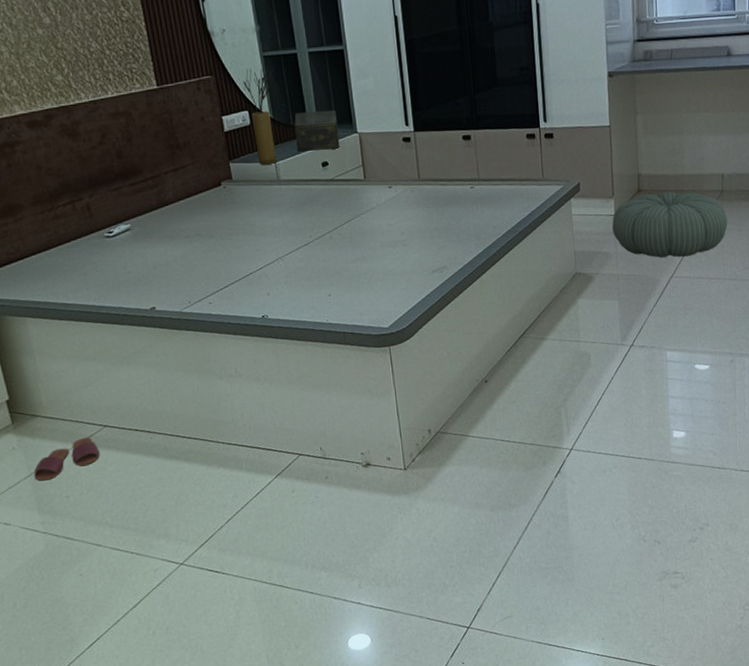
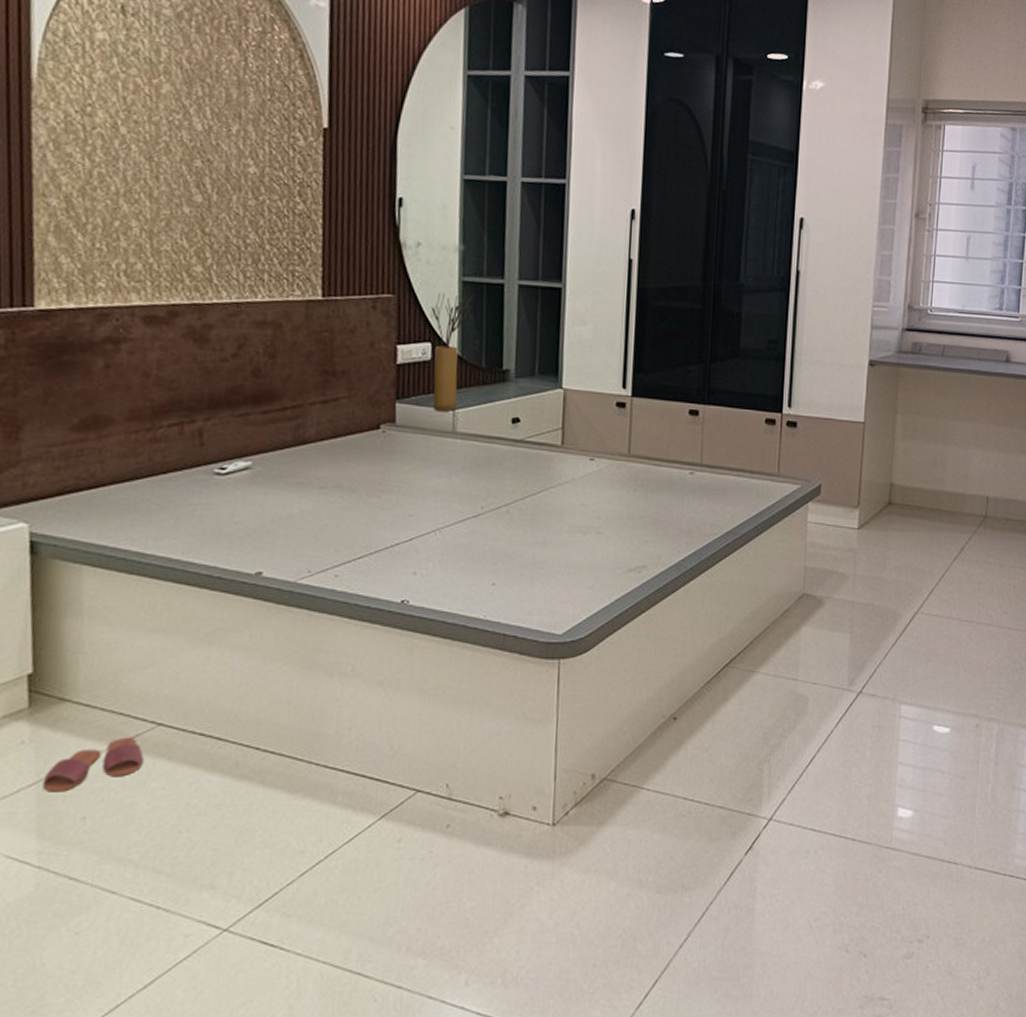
decorative box: present [294,110,339,152] -> none [484,353,541,404]
pouf: present [612,191,728,258] -> none [853,509,988,589]

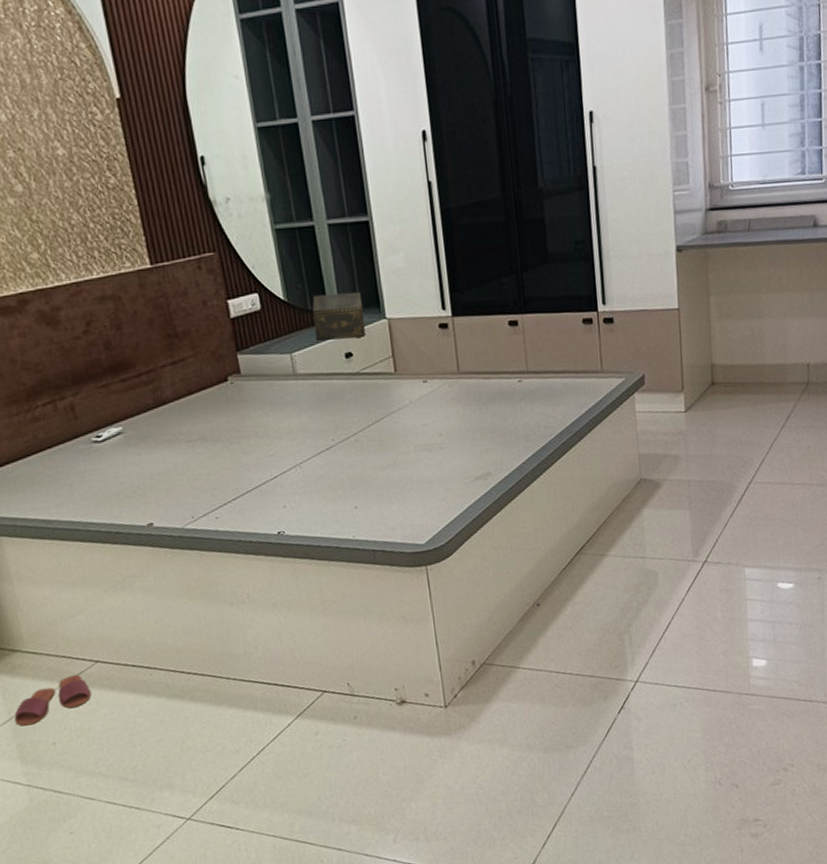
vase: present [431,293,473,411] -> none [251,241,293,357]
decorative box: none [484,353,541,404] -> present [312,292,365,341]

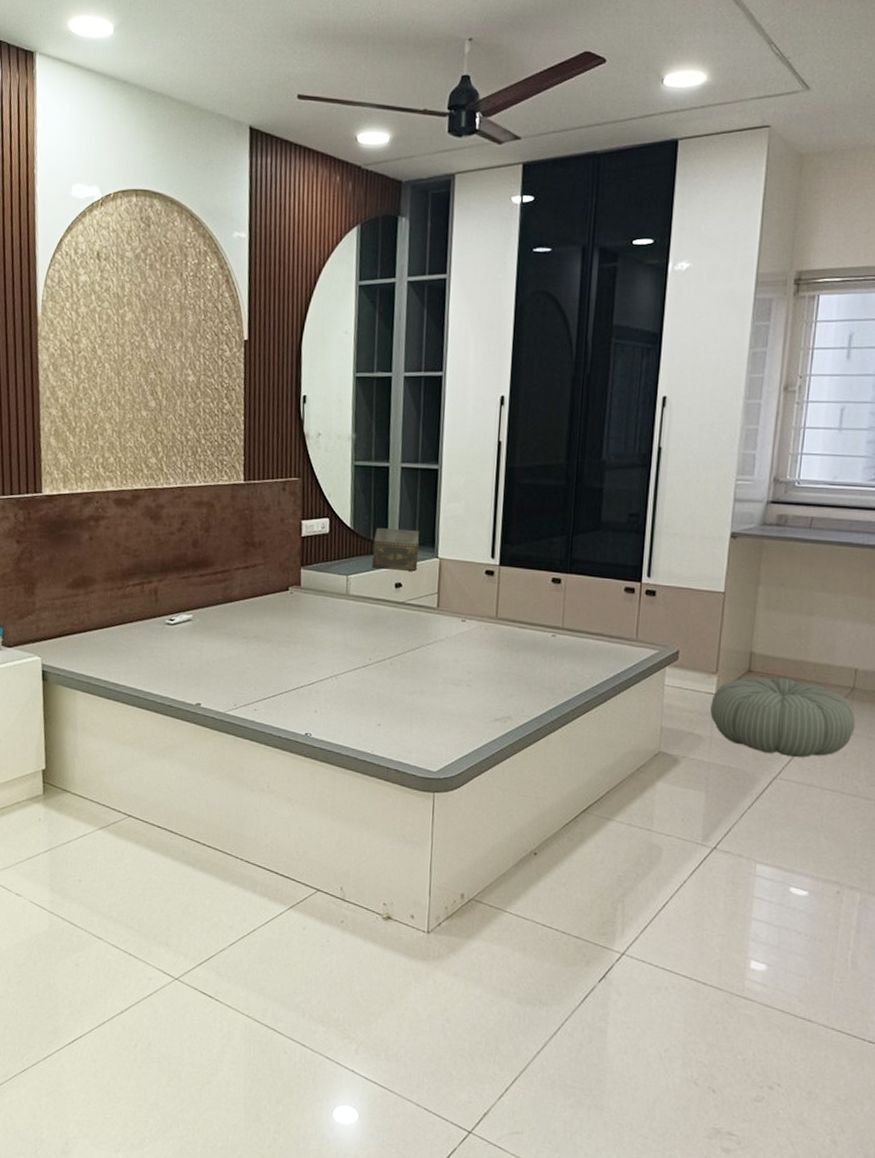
slippers: present [14,674,91,726] -> none [53,823,119,859]
pouf: none [682,384,814,461] -> present [710,677,856,758]

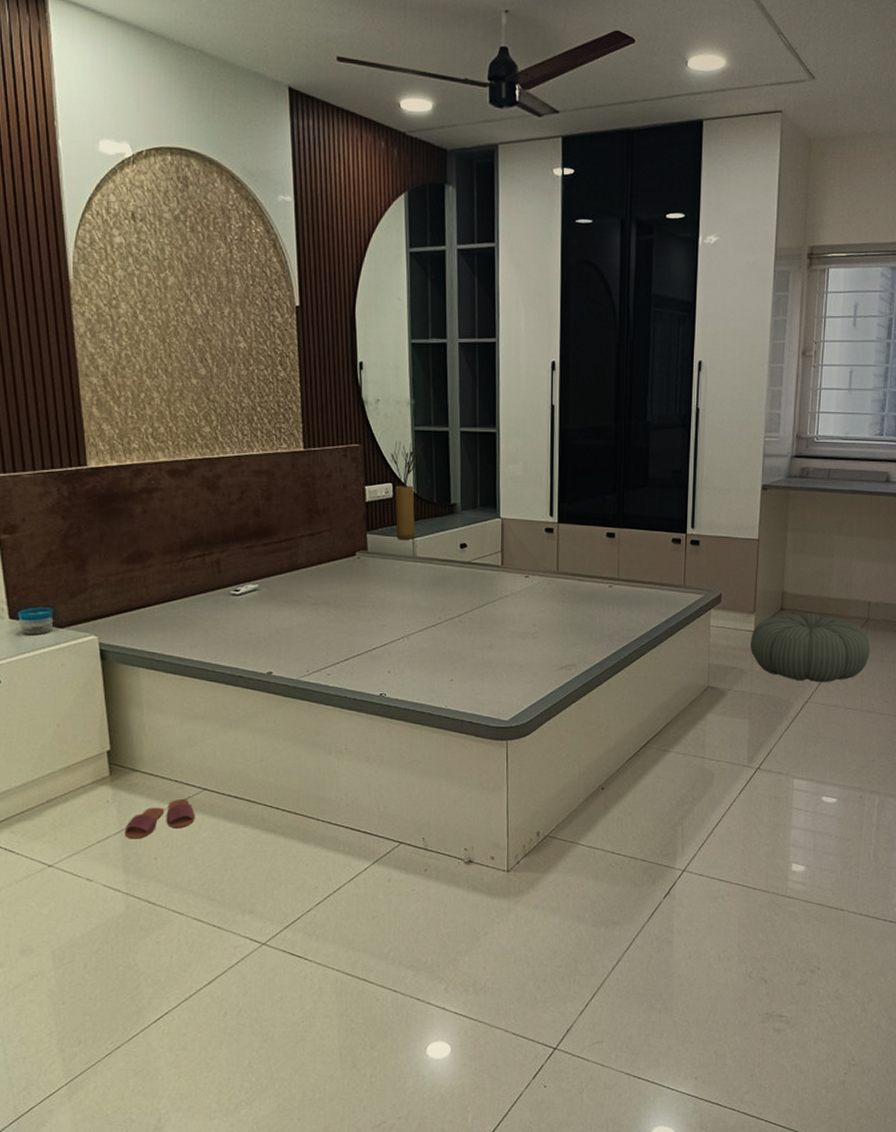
slippers: none [53,823,119,859] -> present [124,798,195,839]
vase: none [329,475,363,577] -> present [390,441,424,540]
decorative box: present [372,527,420,571] -> none [437,490,482,531]

